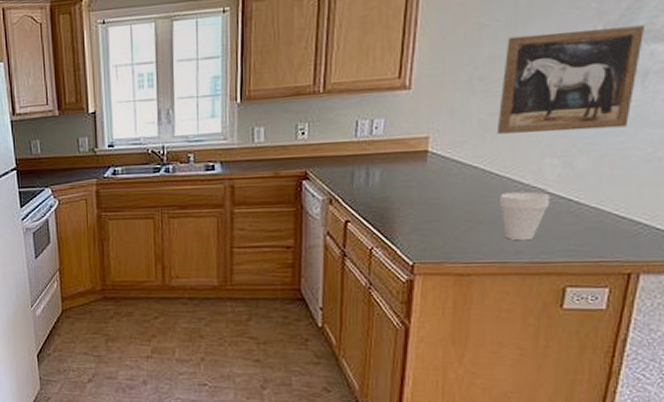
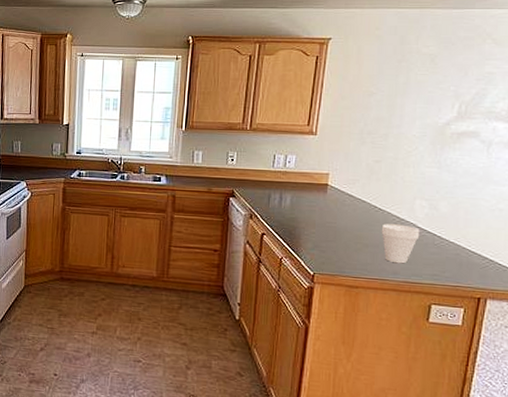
wall art: present [496,25,644,134] -> none [380,104,488,182]

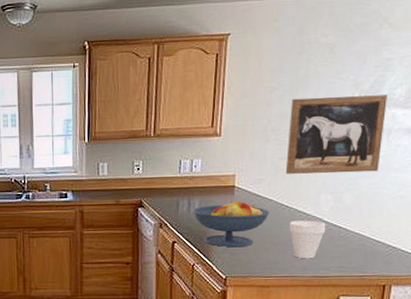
fruit bowl: none [284,198,363,245] -> present [192,200,270,248]
wall art: none [380,104,488,182] -> present [285,95,387,174]

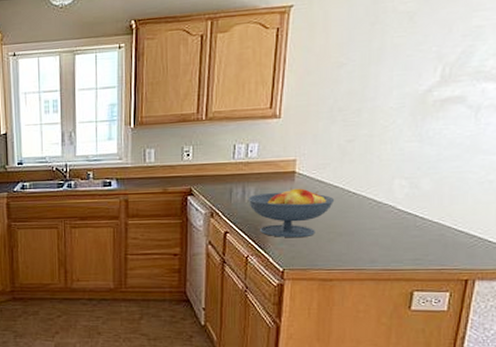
wall art: present [285,95,387,174] -> none [353,67,476,158]
cup: present [289,220,326,259] -> none [356,208,399,251]

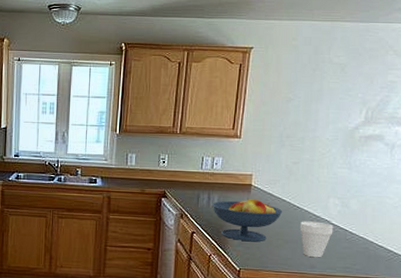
cup: none [356,208,399,251] -> present [299,221,333,258]

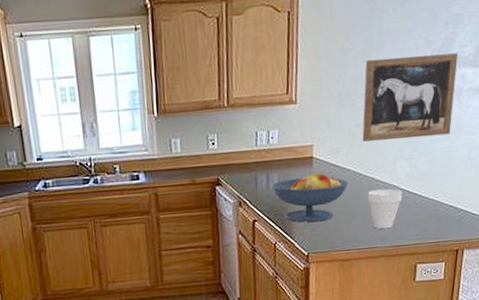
wall art: none [298,110,391,182] -> present [362,53,458,142]

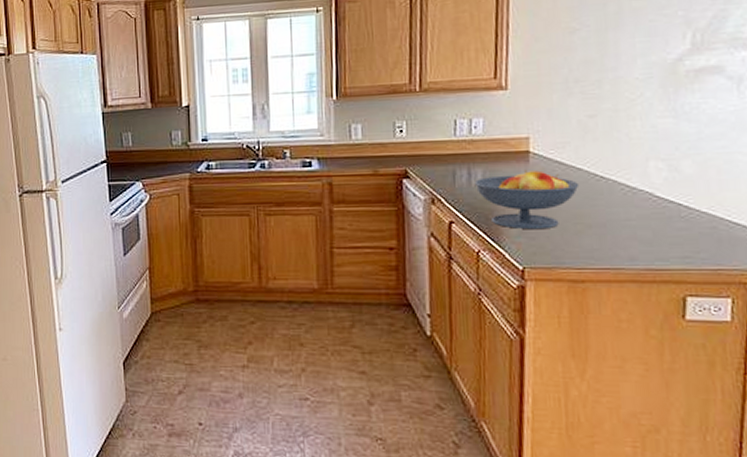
wall art: present [362,53,458,142] -> none [597,33,734,136]
cup: present [367,188,403,230] -> none [607,195,660,246]

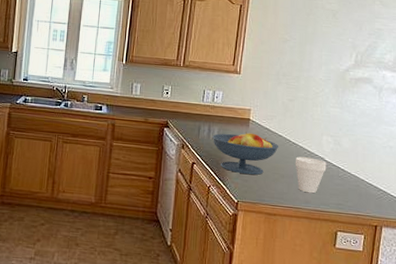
cup: none [607,195,660,246] -> present [295,156,327,194]

